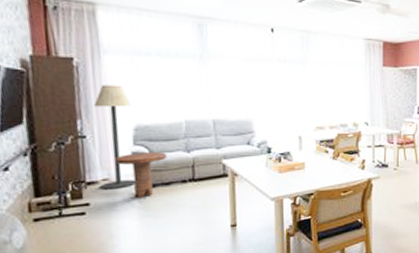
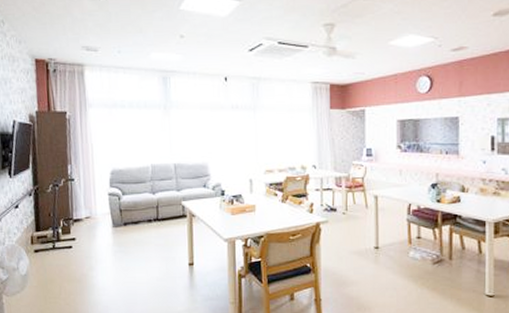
floor lamp: present [94,85,136,189] -> none [81,134,111,226]
side table: present [115,152,167,198] -> none [96,194,136,235]

